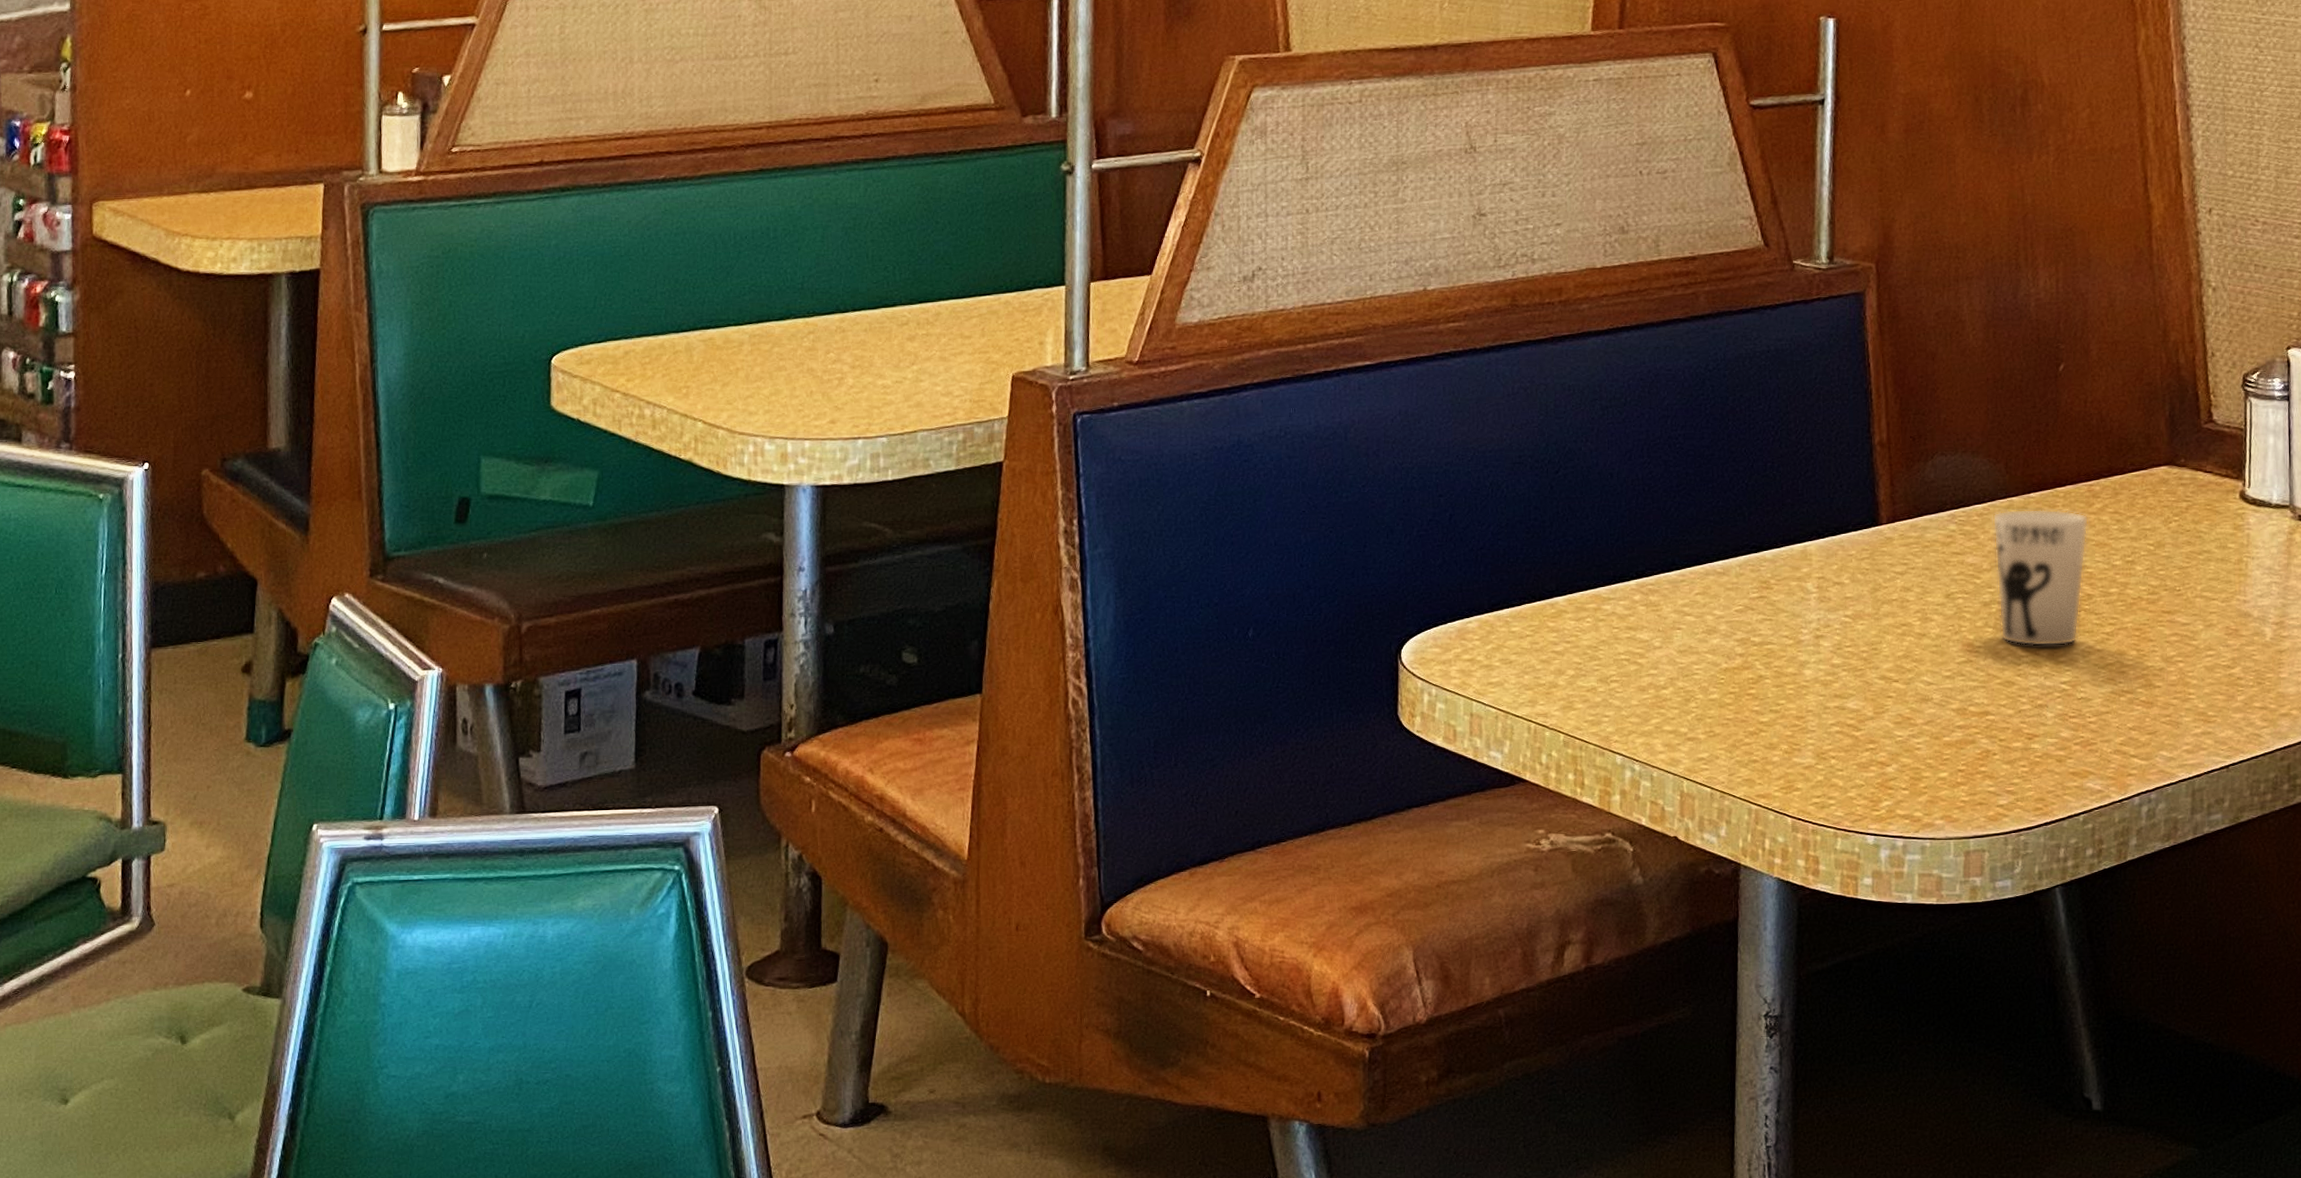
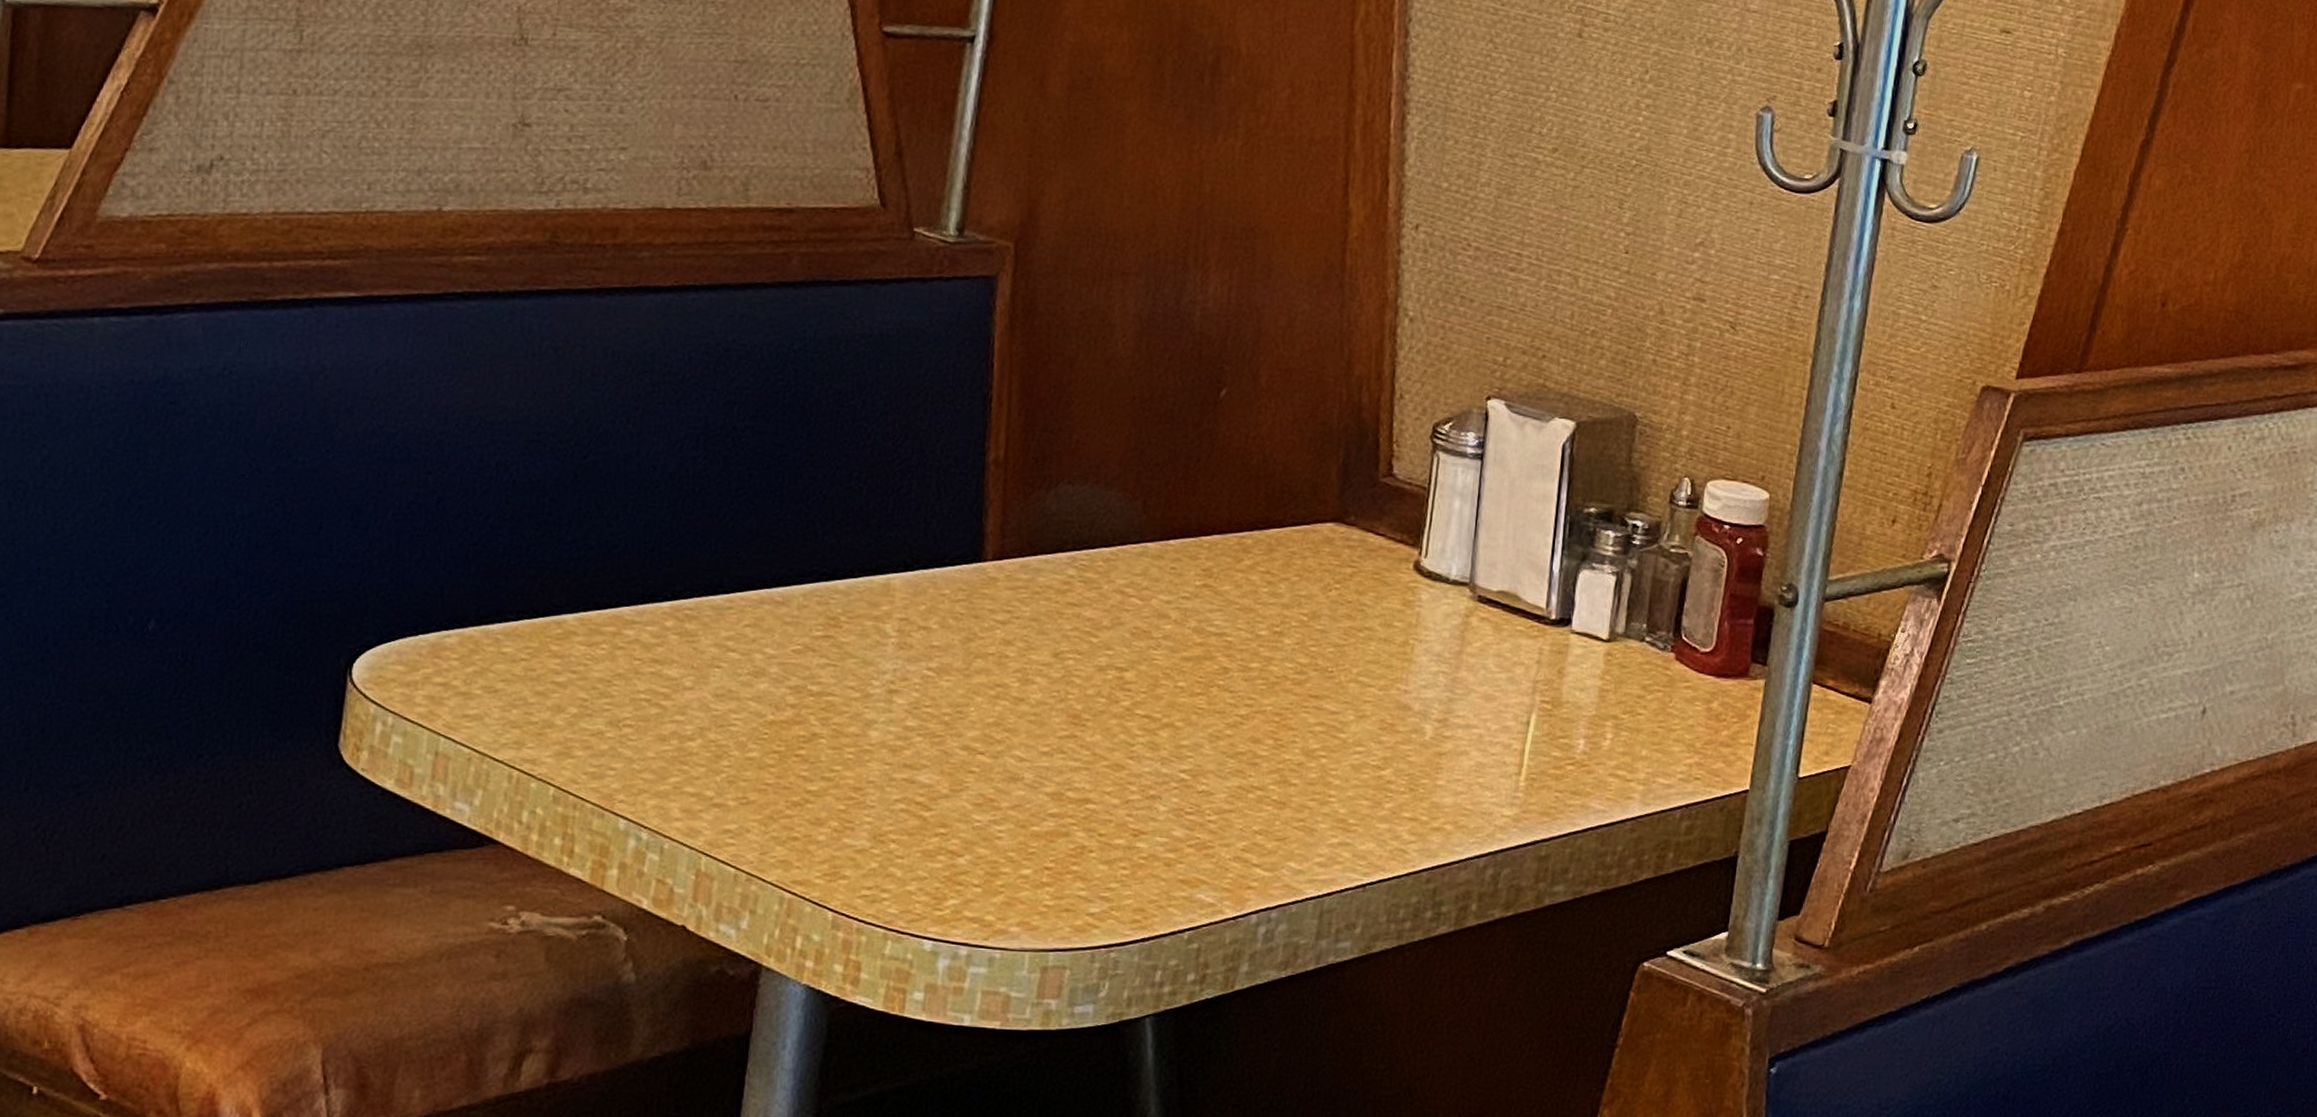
cup: present [1992,508,2089,647] -> none [1114,557,1236,727]

